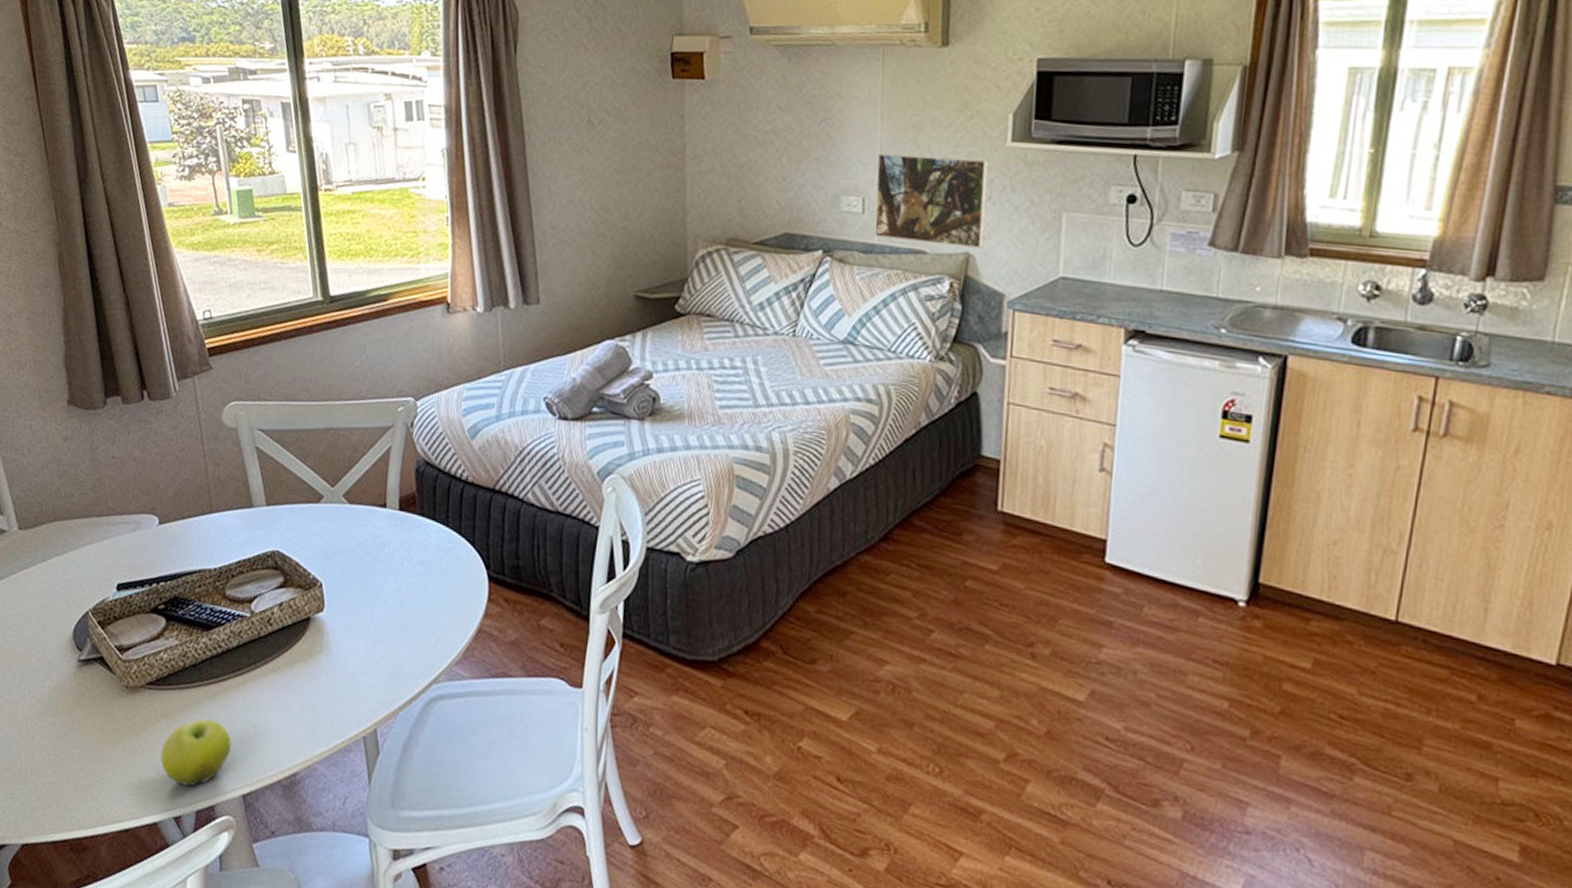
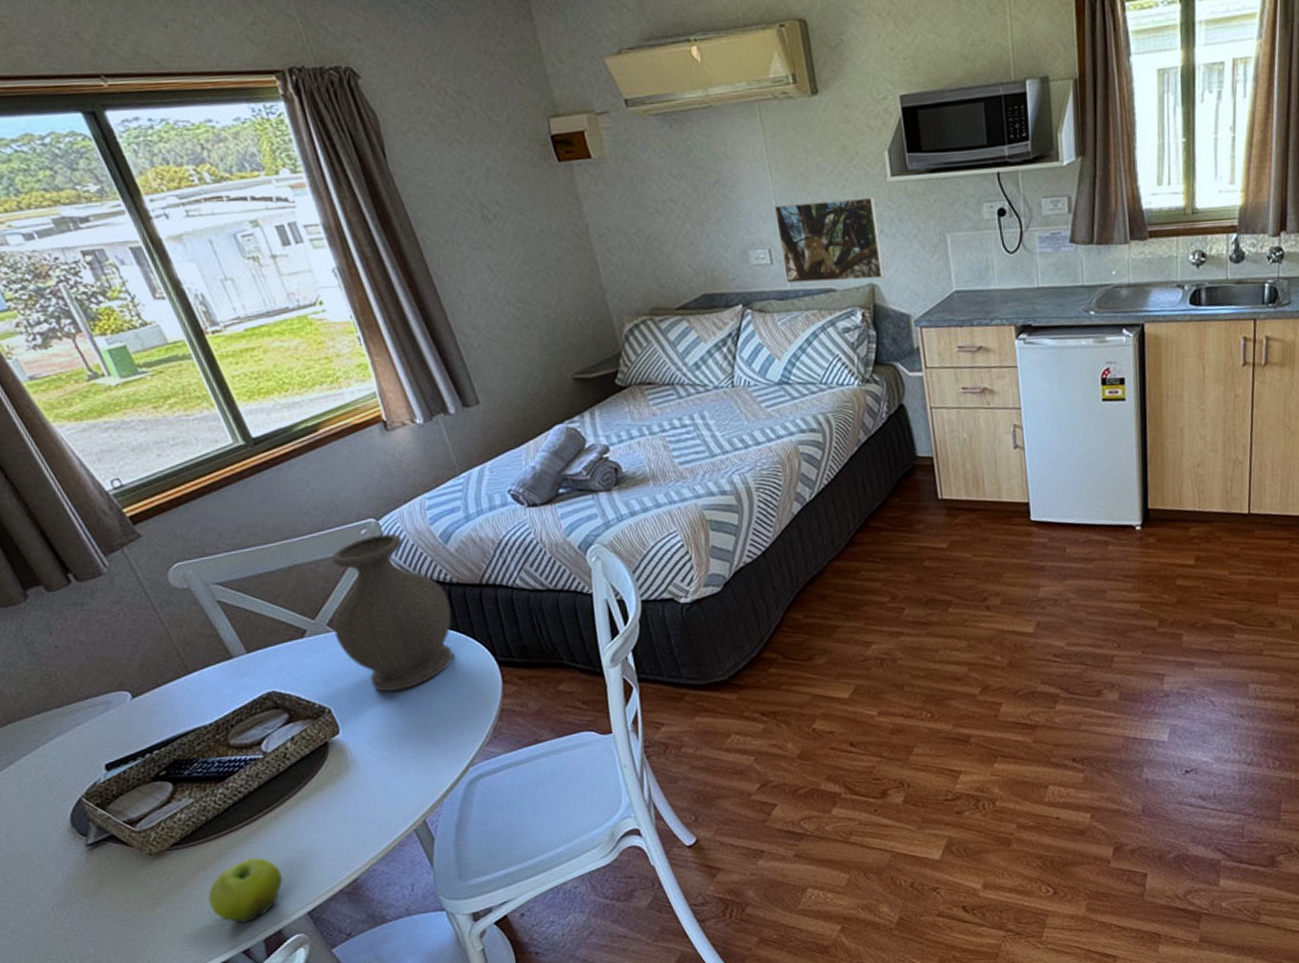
vase: none [347,414,460,582] -> present [331,533,454,692]

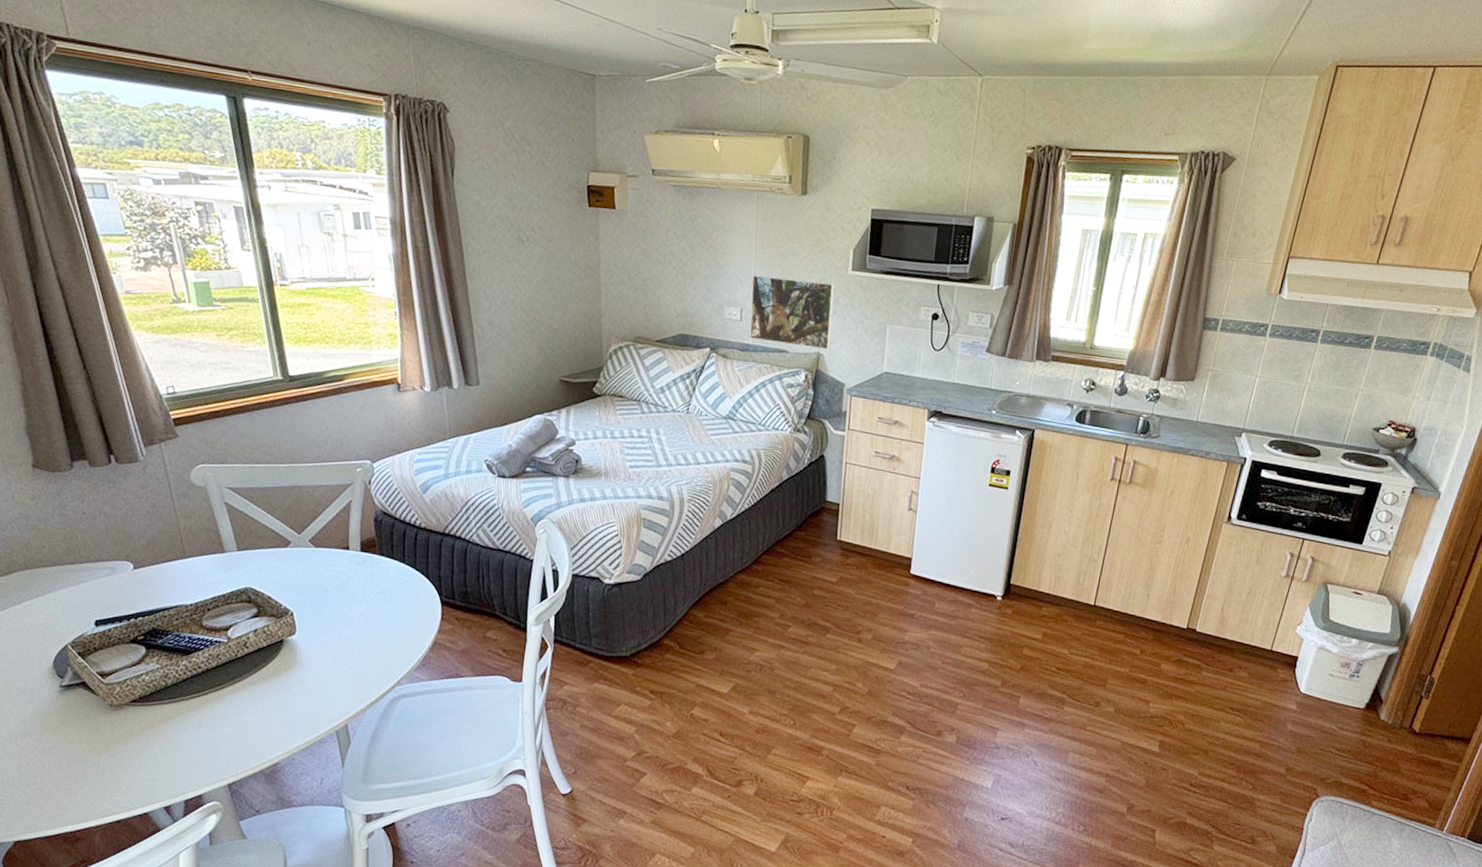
fruit: present [208,857,283,923] -> none [148,726,215,782]
vase: present [331,533,454,692] -> none [313,474,414,609]

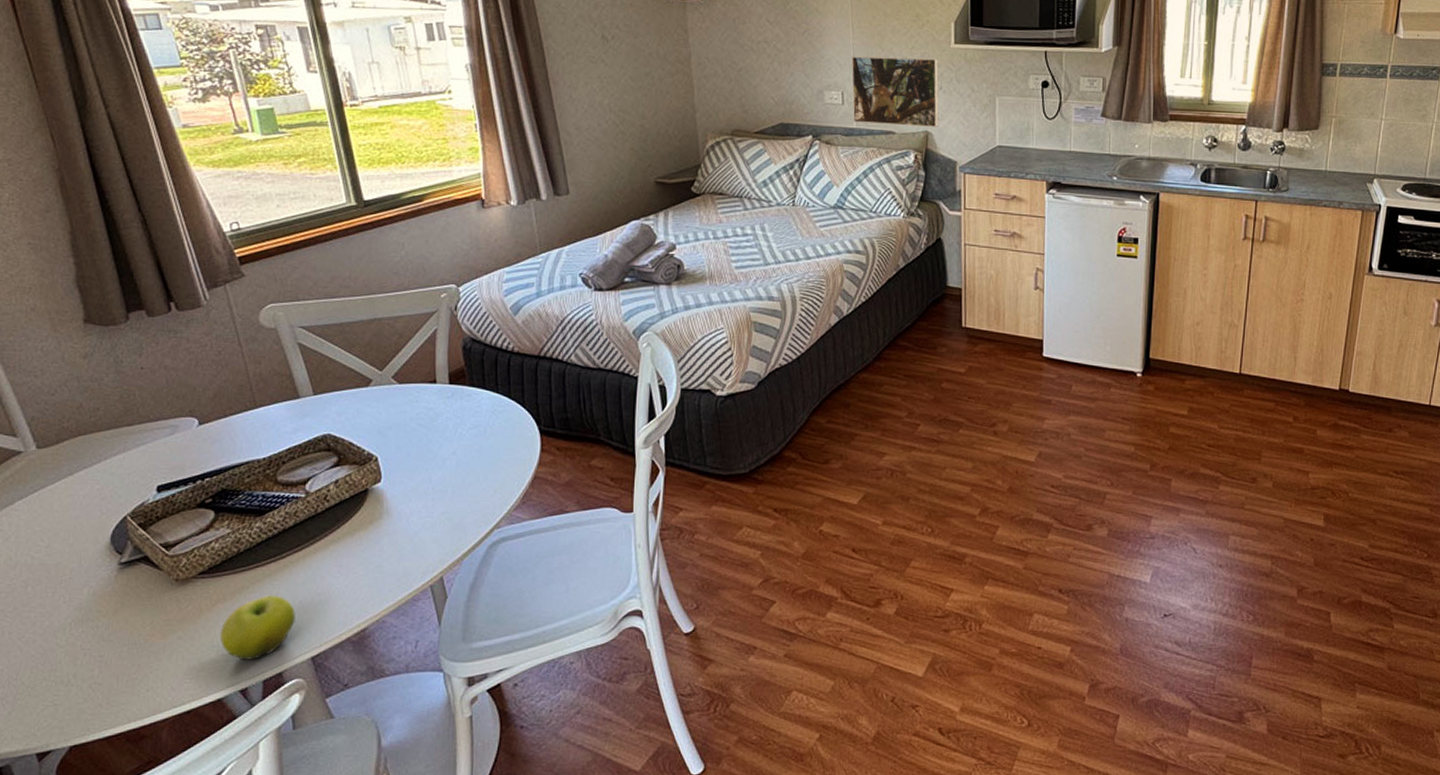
fruit: none [148,726,215,782] -> present [220,595,295,660]

